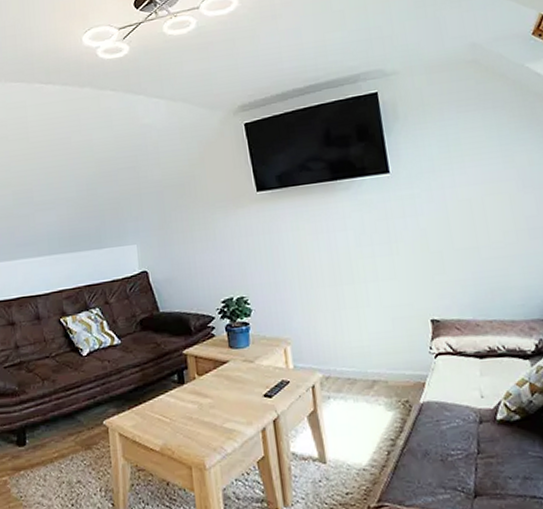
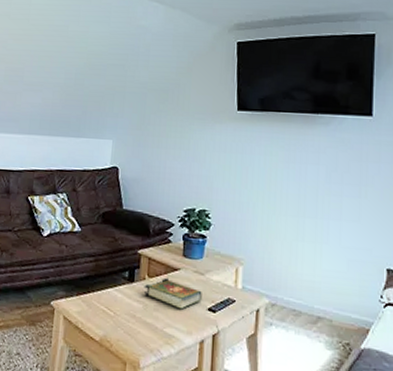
book: none [195,372,256,402] -> present [143,277,202,310]

